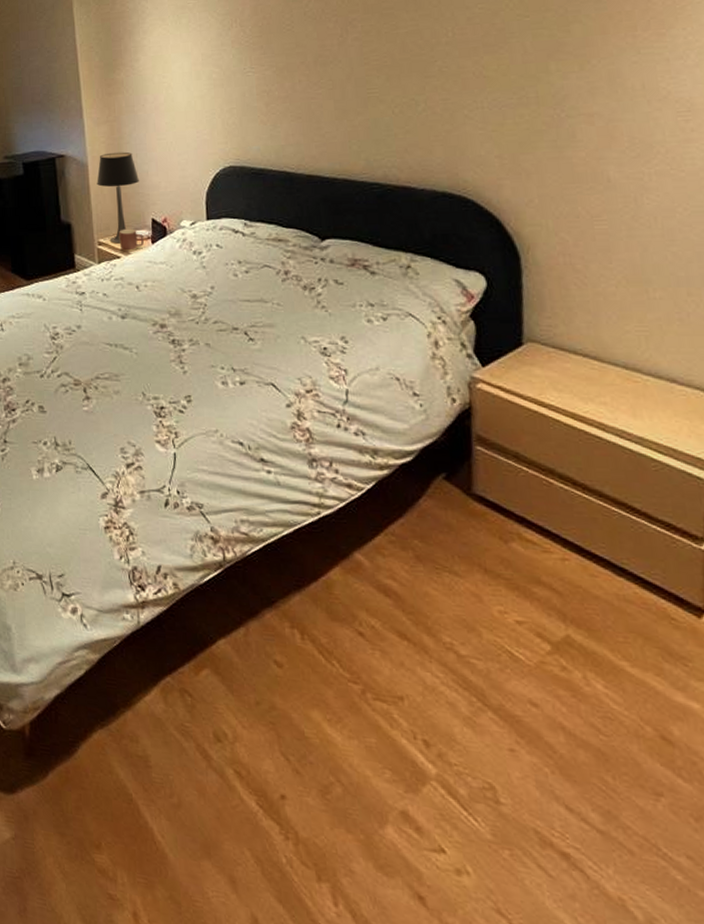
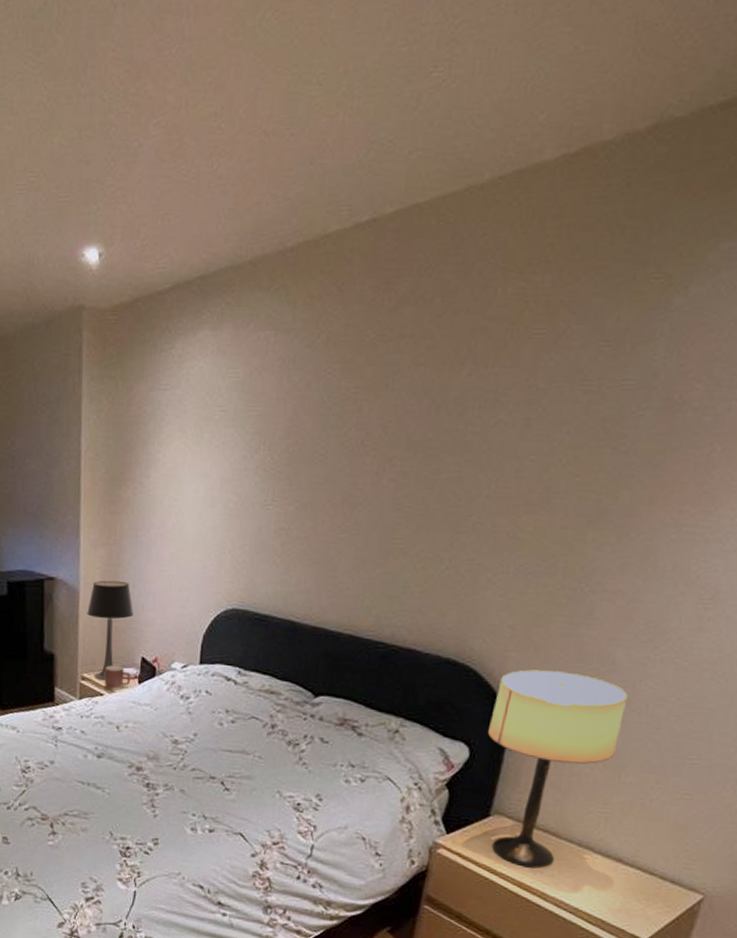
table lamp: none [499,193,636,397] -> present [487,669,629,869]

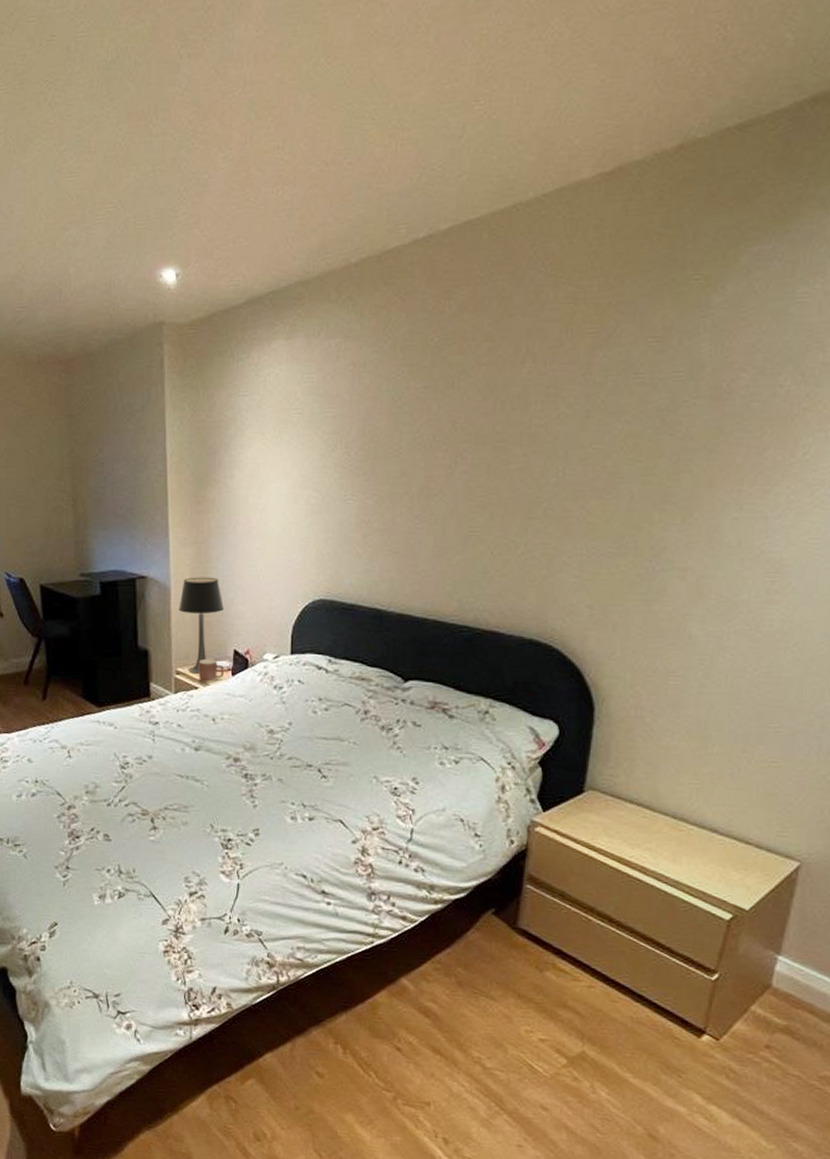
table lamp: present [487,669,629,869] -> none [574,647,708,843]

